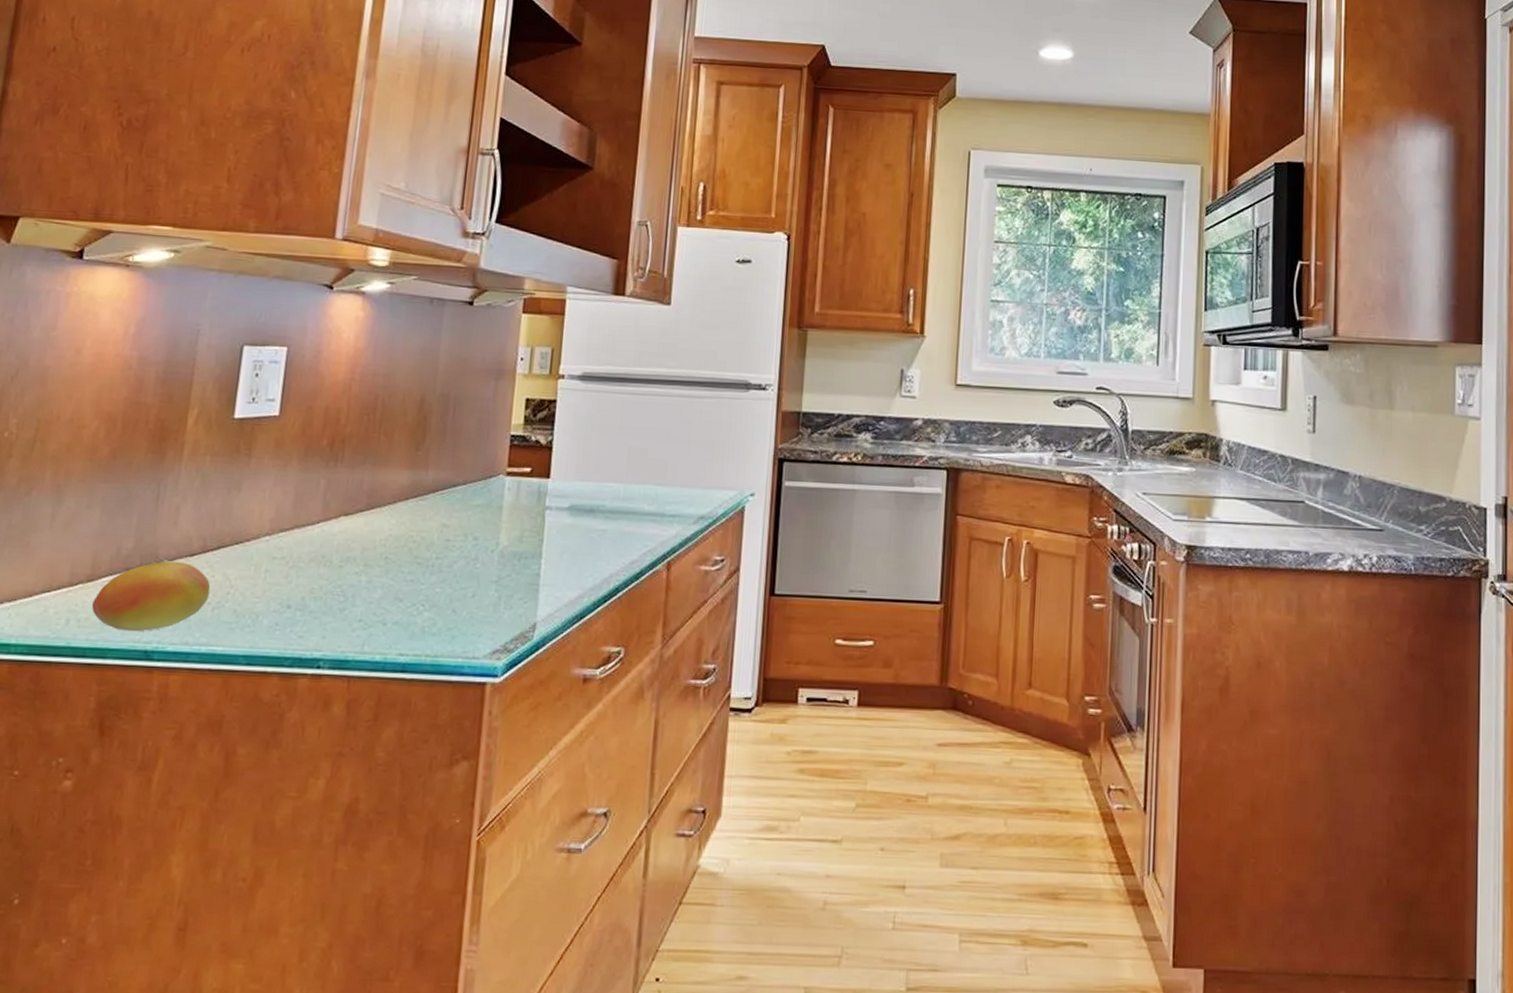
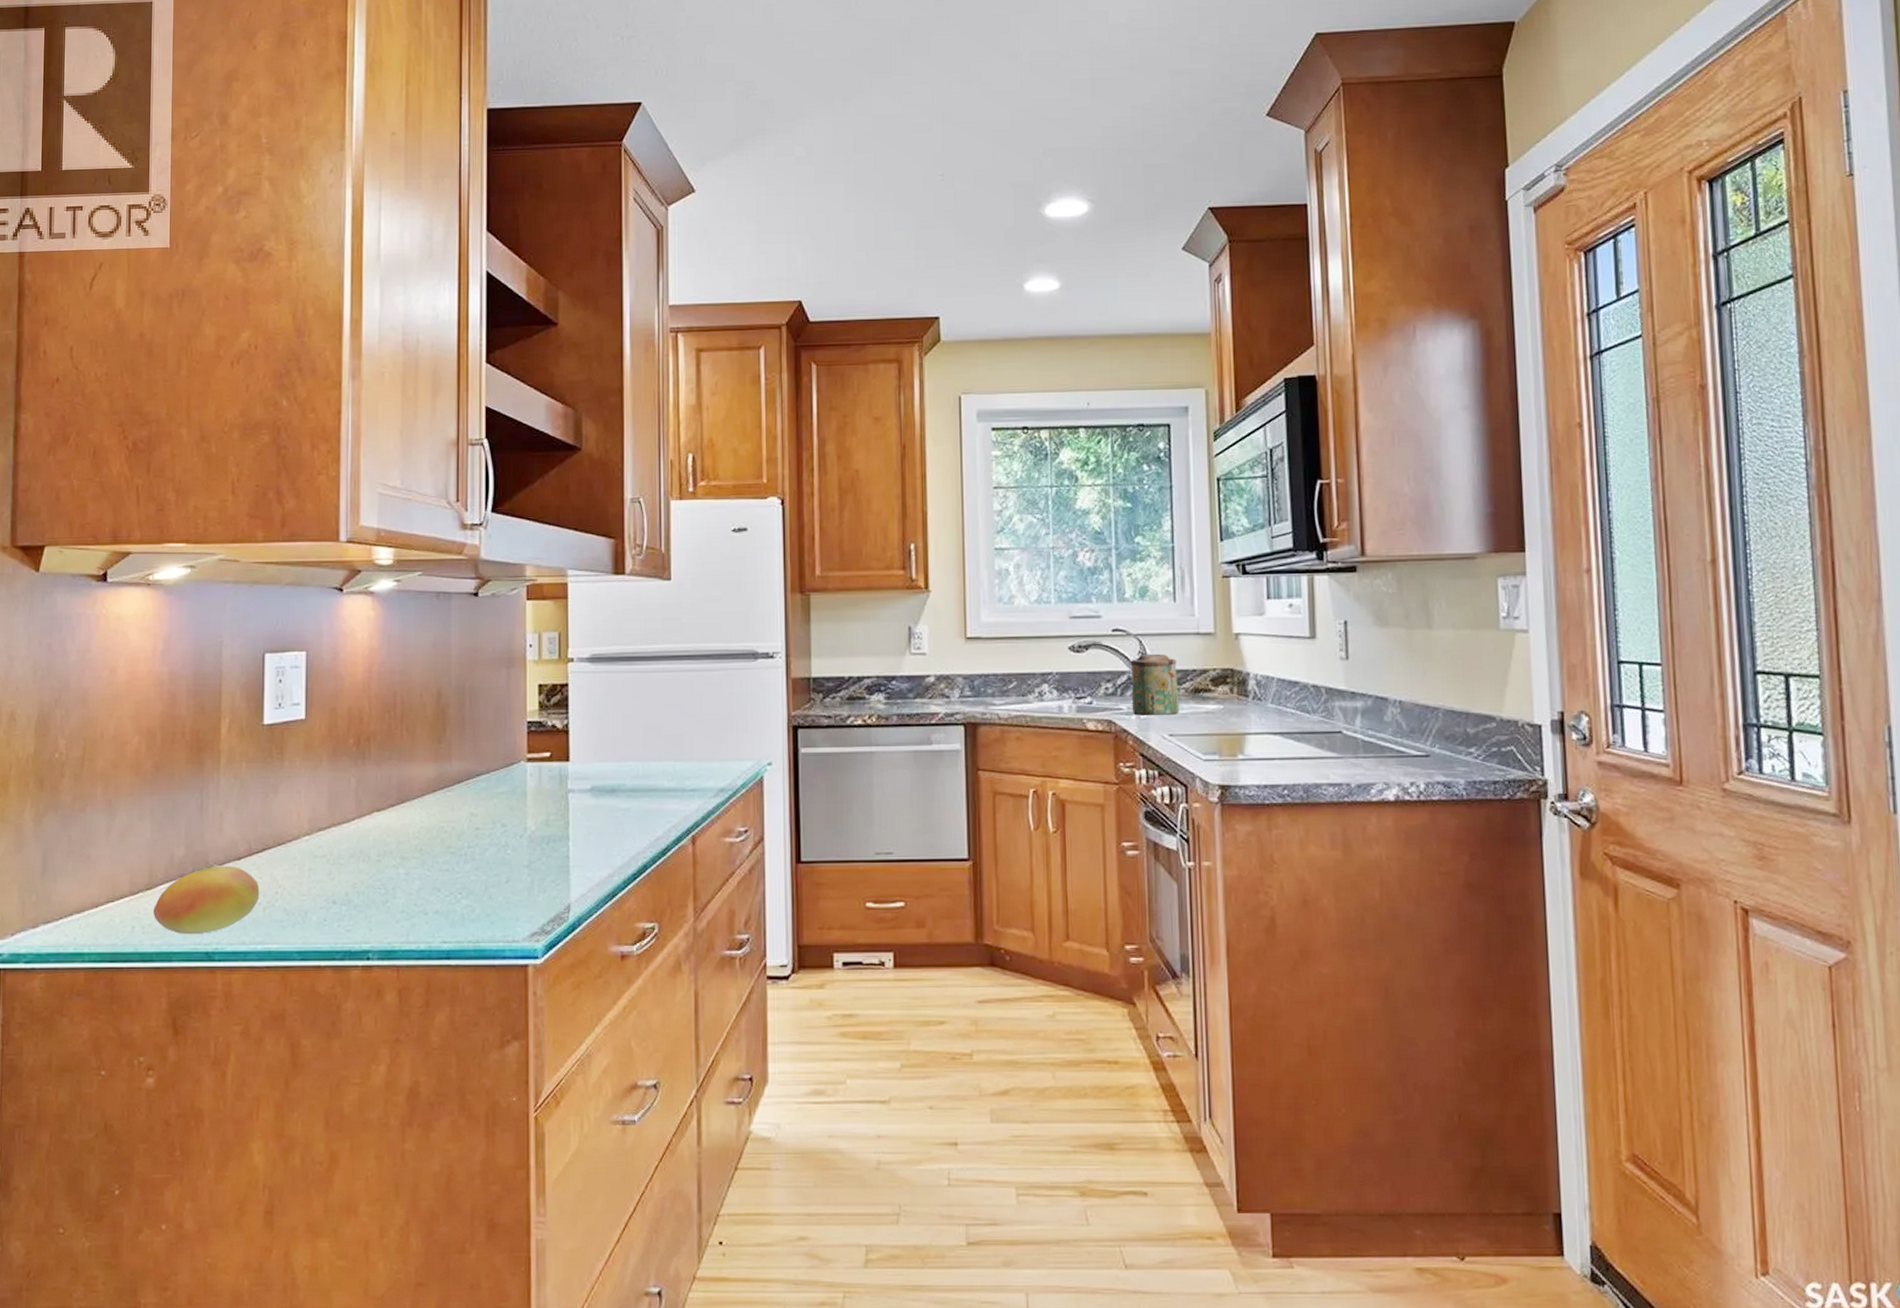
canister: none [1109,414,1155,475] -> present [1130,654,1180,716]

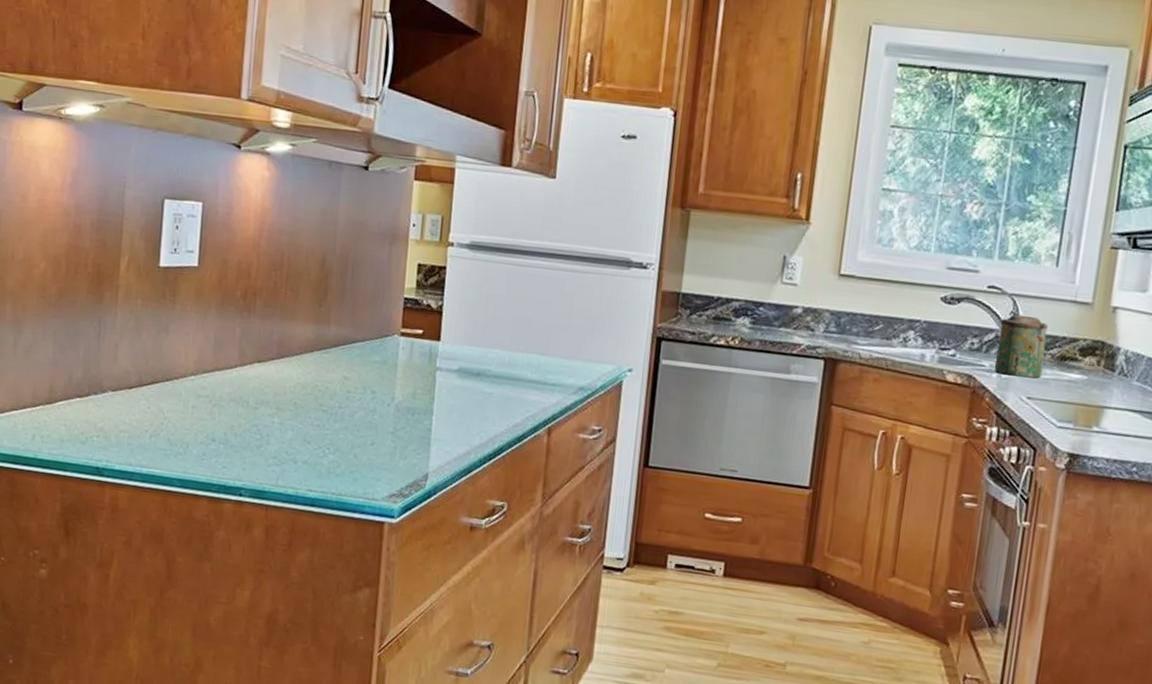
fruit: present [152,866,260,935] -> none [51,391,147,451]

